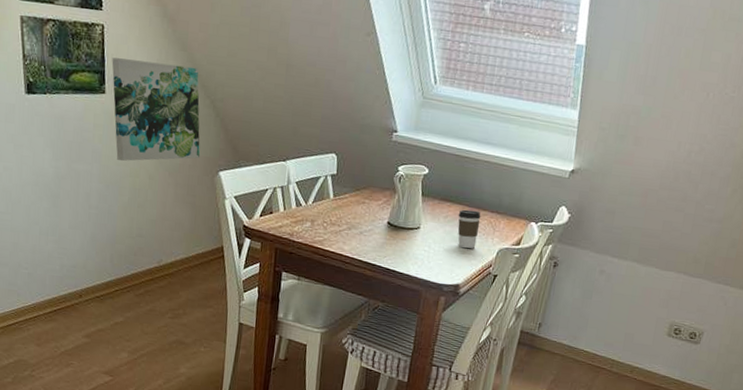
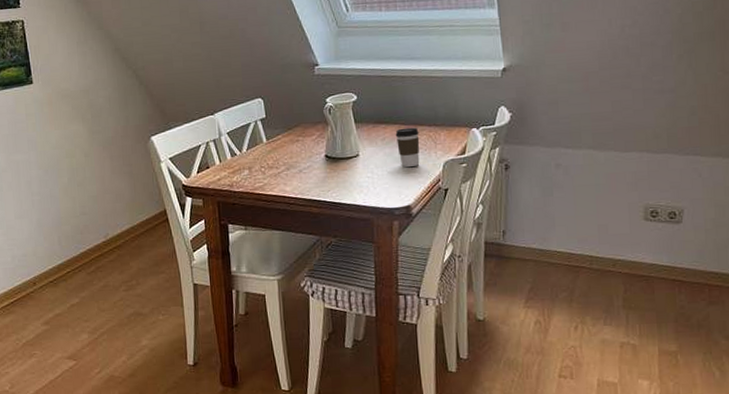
wall art: present [112,57,201,161] -> none [35,42,131,144]

